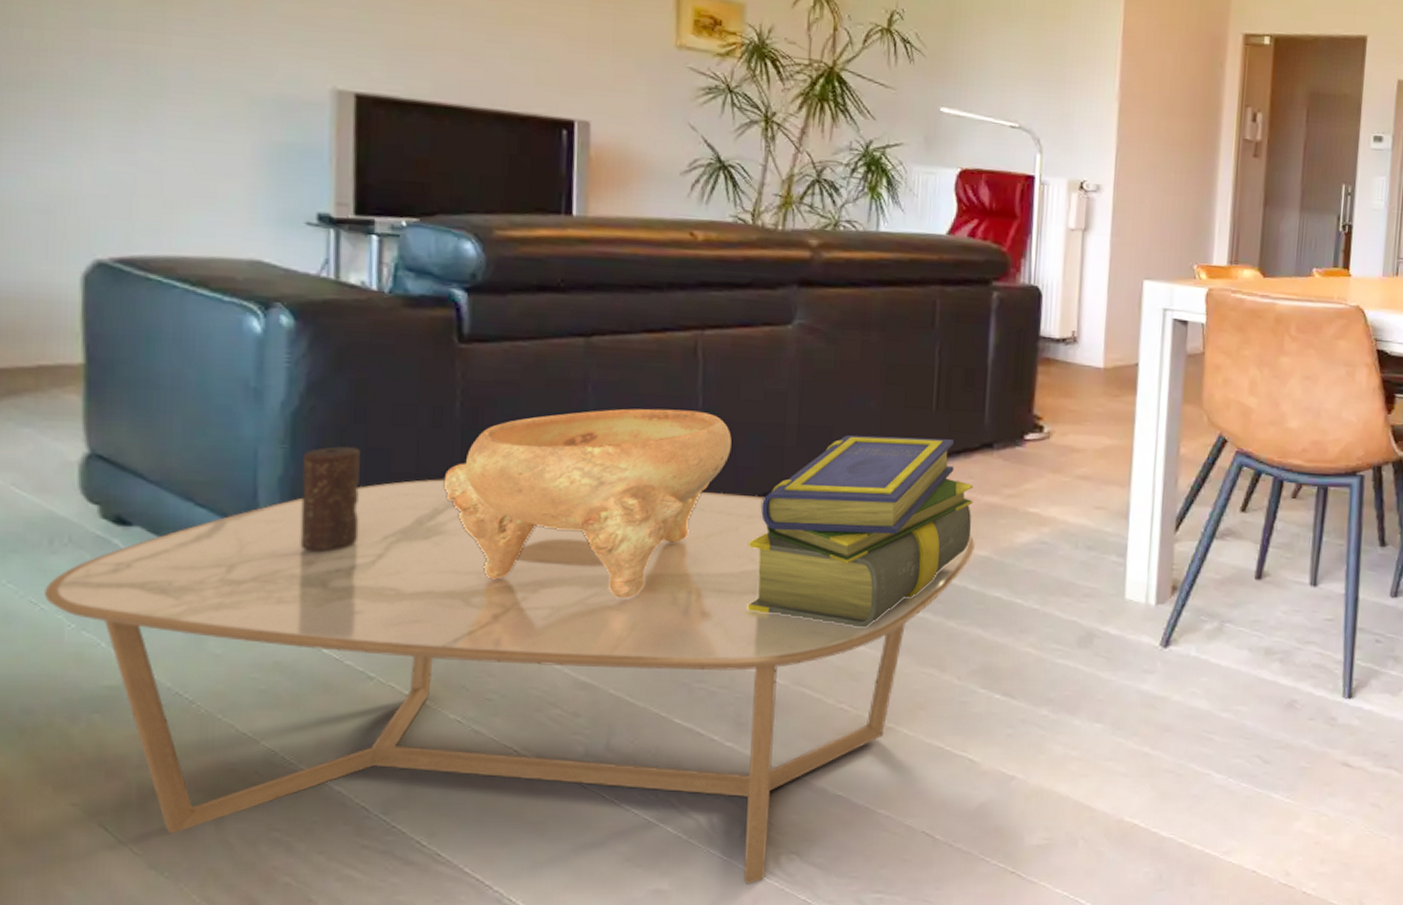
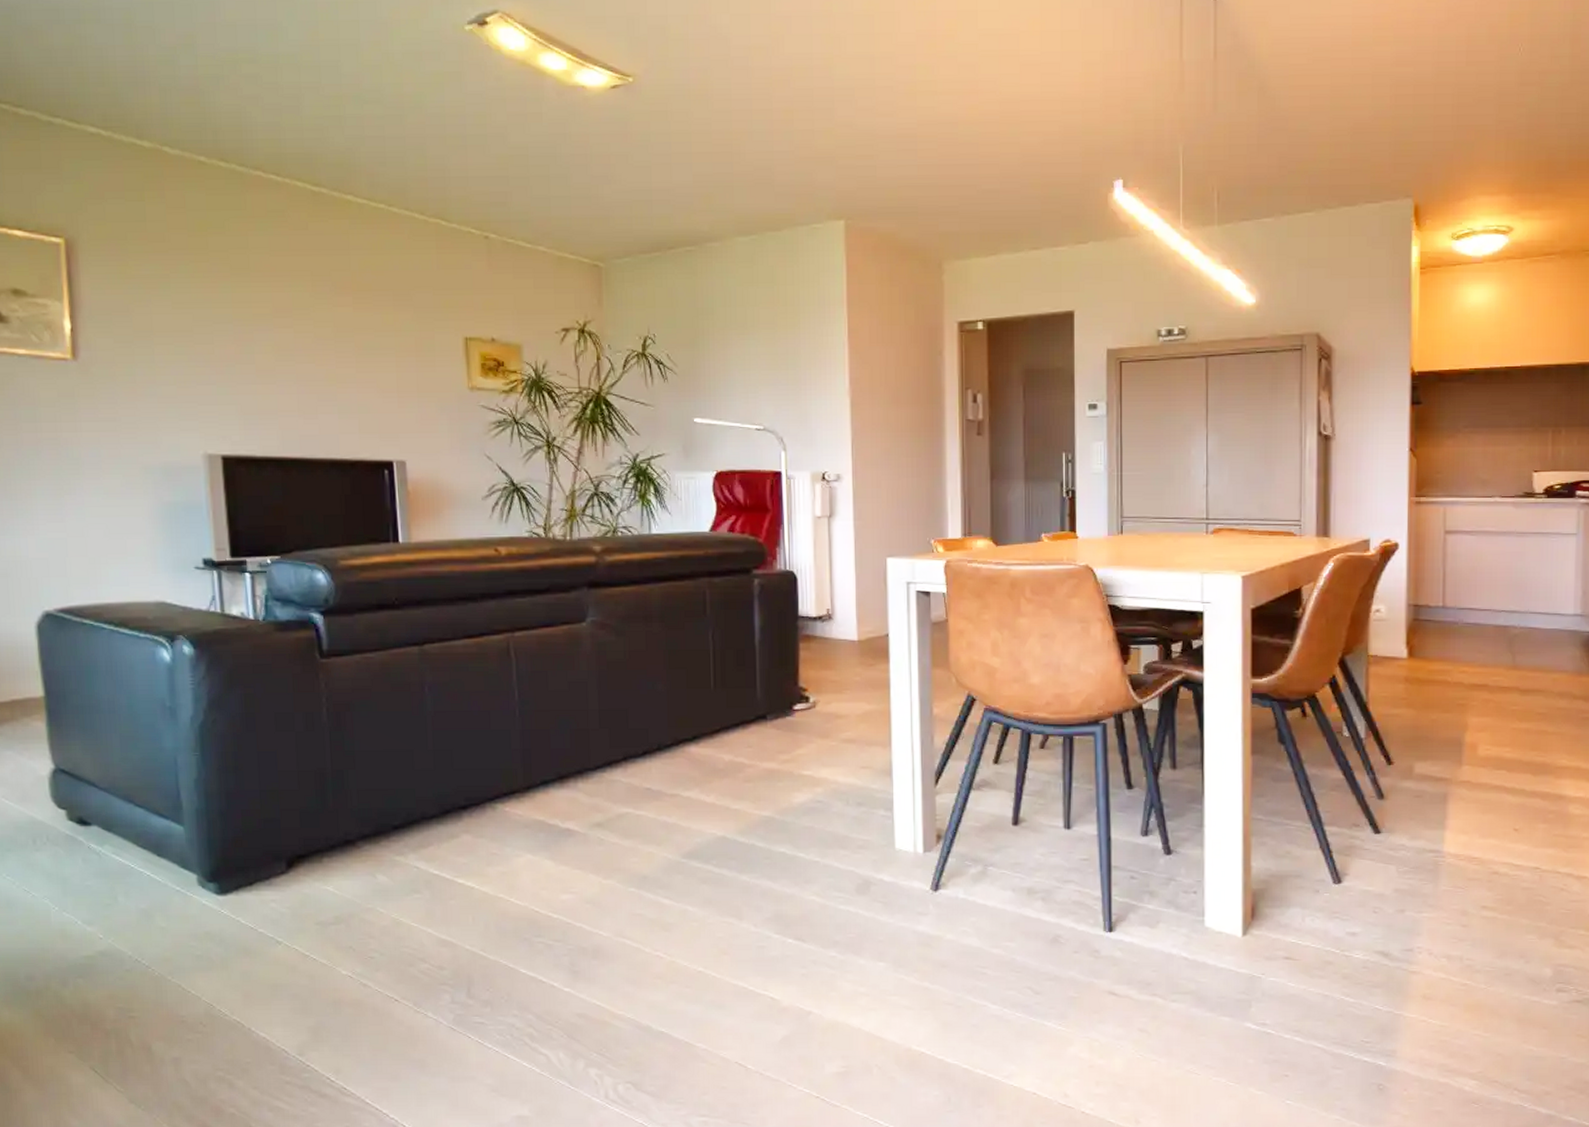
coffee table: present [44,479,975,884] -> none [33,772,759,1110]
candle: present [300,446,362,553] -> none [211,750,259,840]
decorative bowl: present [443,408,732,599] -> none [319,703,545,868]
stack of books: present [747,435,974,628] -> none [566,714,755,885]

